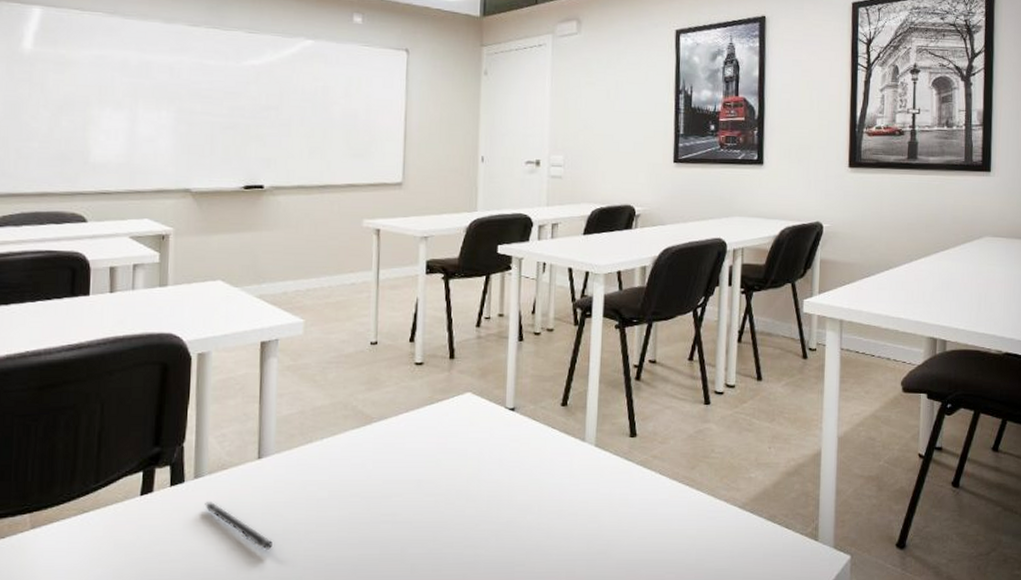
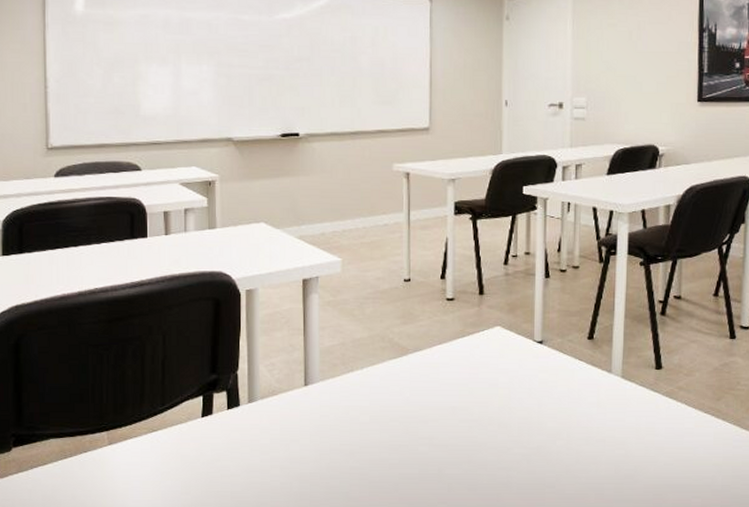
pen: present [205,502,273,551] -> none [259,424,321,469]

